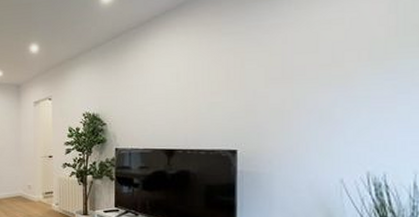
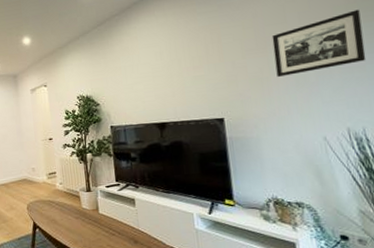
picture frame: none [300,44,400,111] -> present [271,9,366,77]

